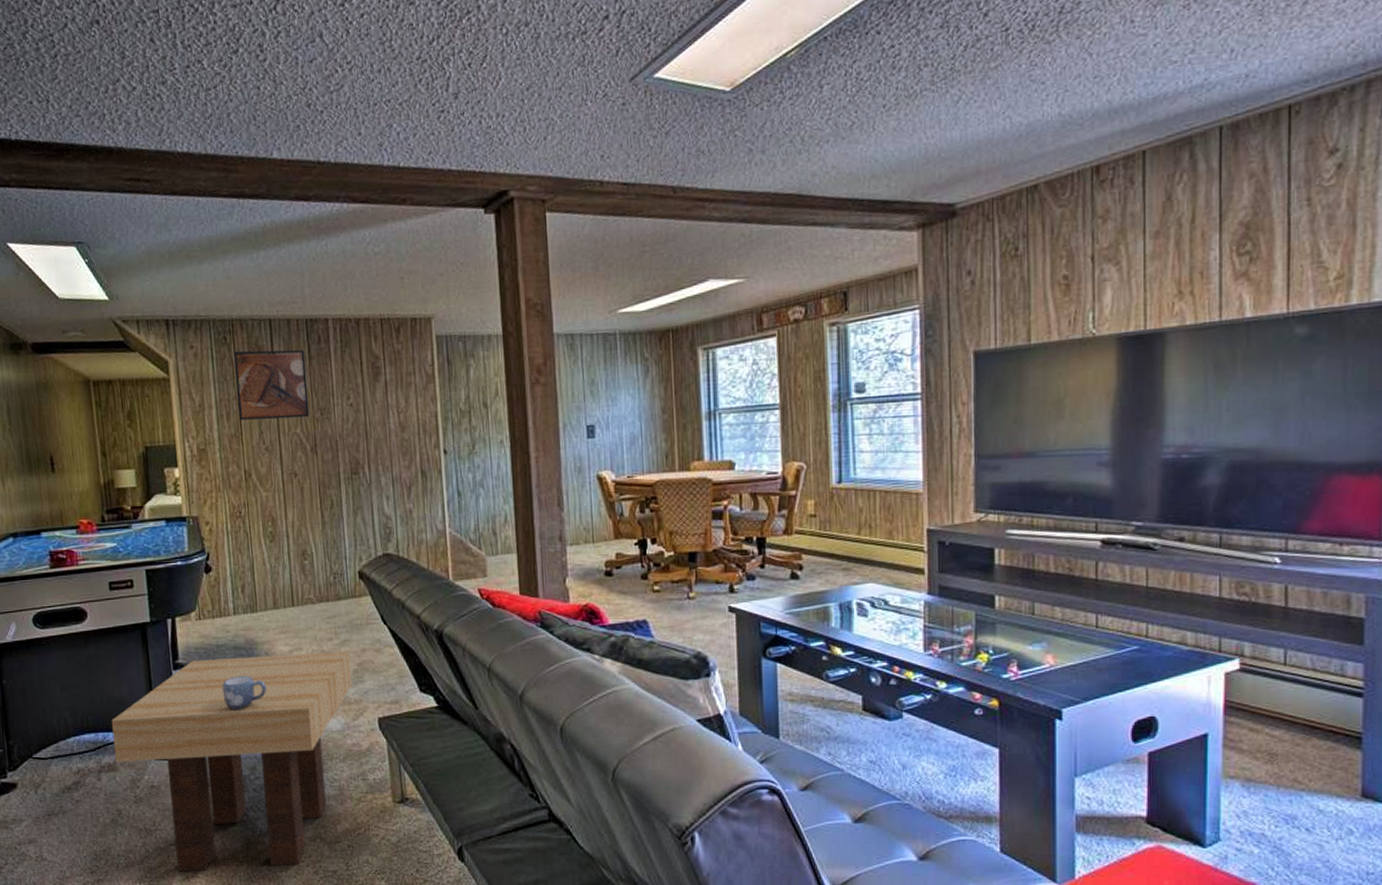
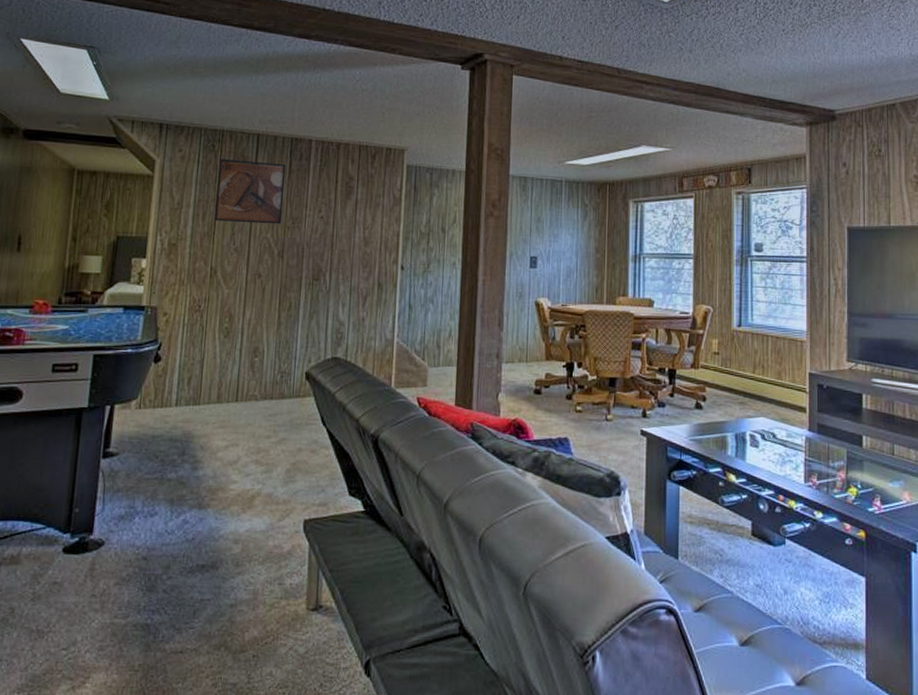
side table: present [111,651,352,872] -> none [19,449,286,681]
mug: present [222,675,267,710] -> none [149,468,196,505]

